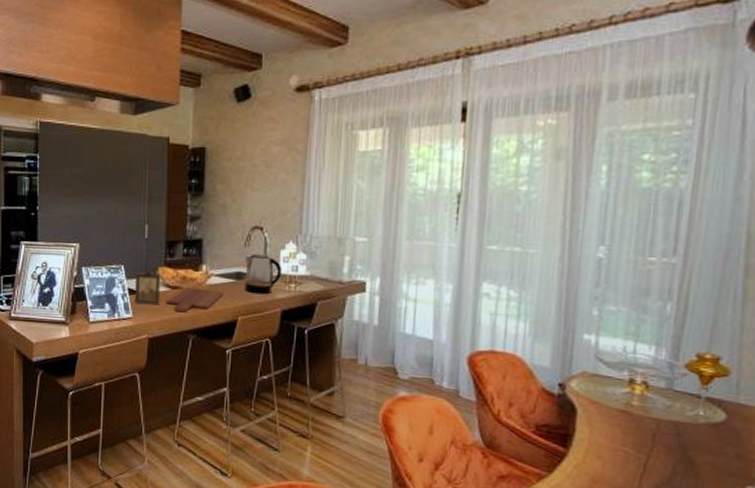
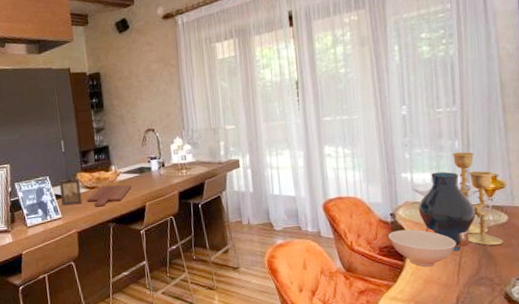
kettle: present [244,254,283,295] -> none [144,150,175,183]
bowl: none [551,406,646,462] -> present [388,229,456,267]
vase: none [598,340,682,448] -> present [418,171,476,251]
candlestick: none [659,318,716,451] -> present [452,151,503,246]

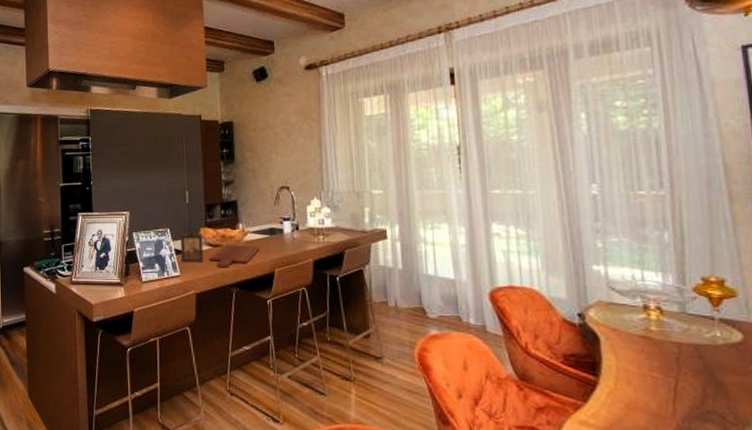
bowl: present [388,229,456,267] -> none [575,336,670,388]
vase: present [418,171,476,251] -> none [615,268,697,371]
candlestick: present [452,151,503,246] -> none [660,246,738,372]

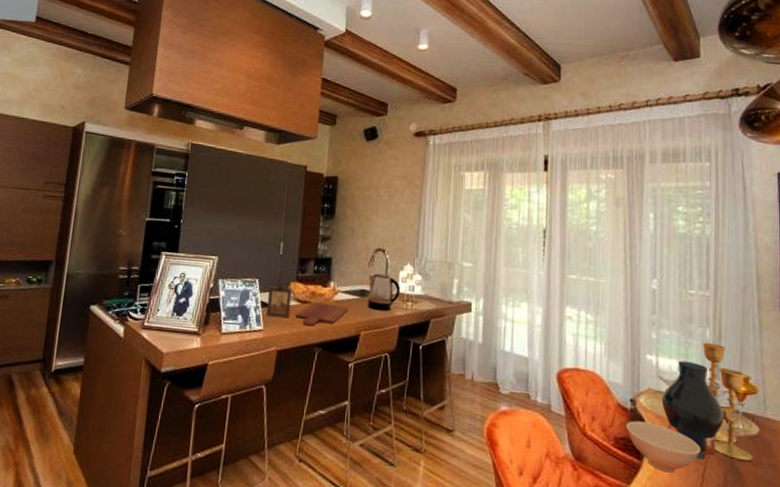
kettle: none [276,211,311,247] -> present [367,273,401,312]
bowl: none [575,336,670,388] -> present [626,420,701,473]
vase: none [615,268,697,371] -> present [661,360,725,459]
candlestick: none [660,246,738,372] -> present [702,342,753,462]

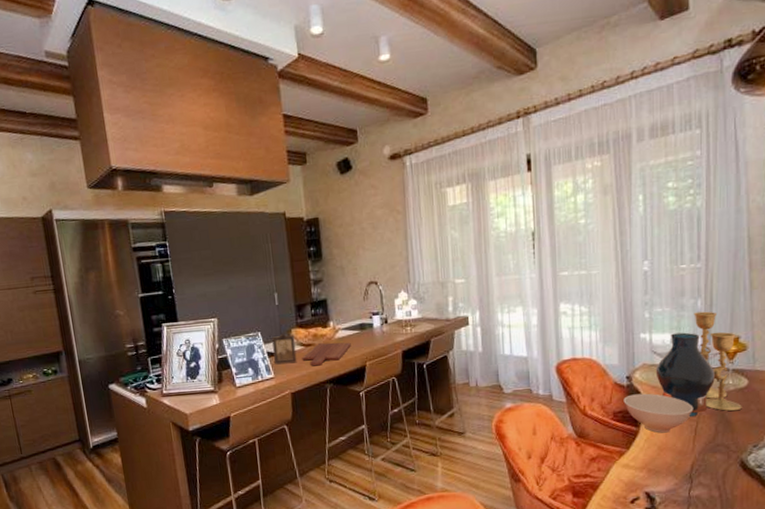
kettle: present [367,273,401,312] -> none [366,305,399,340]

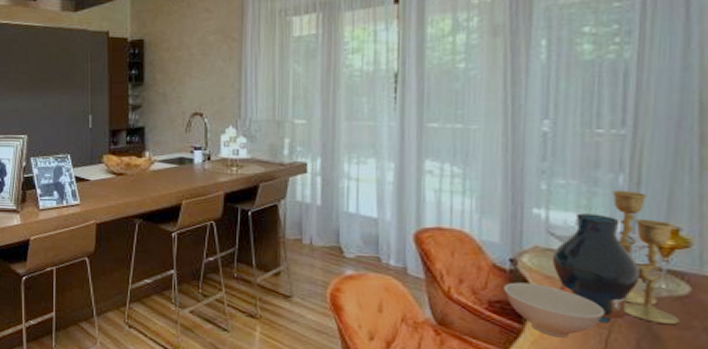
photo frame: present [272,333,297,365] -> none [82,158,106,192]
cutting board: present [302,342,351,367] -> none [111,174,167,198]

